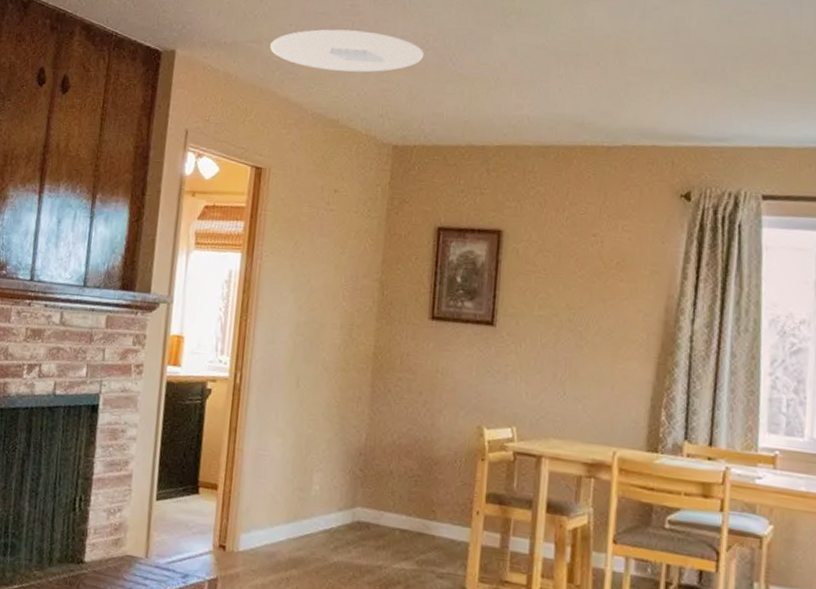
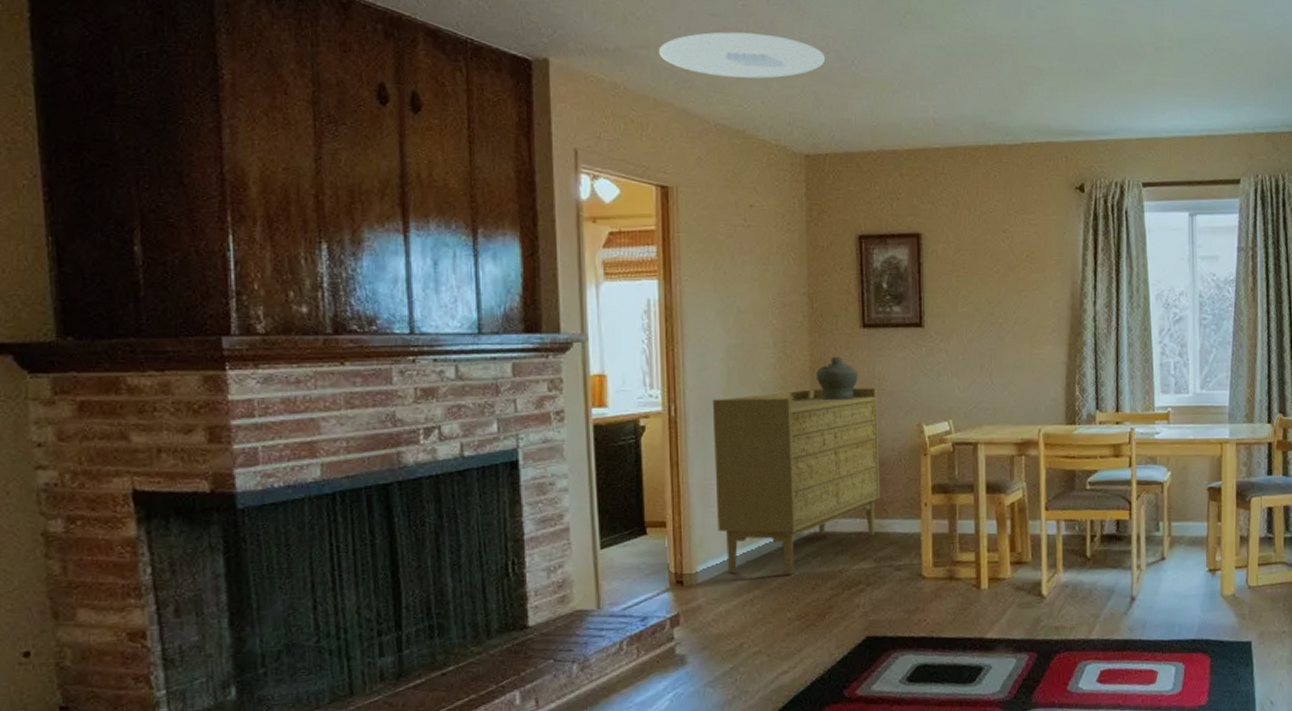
sideboard: none [264,372,439,561] -> present [712,388,881,575]
jar: none [378,345,421,391] -> present [815,356,858,400]

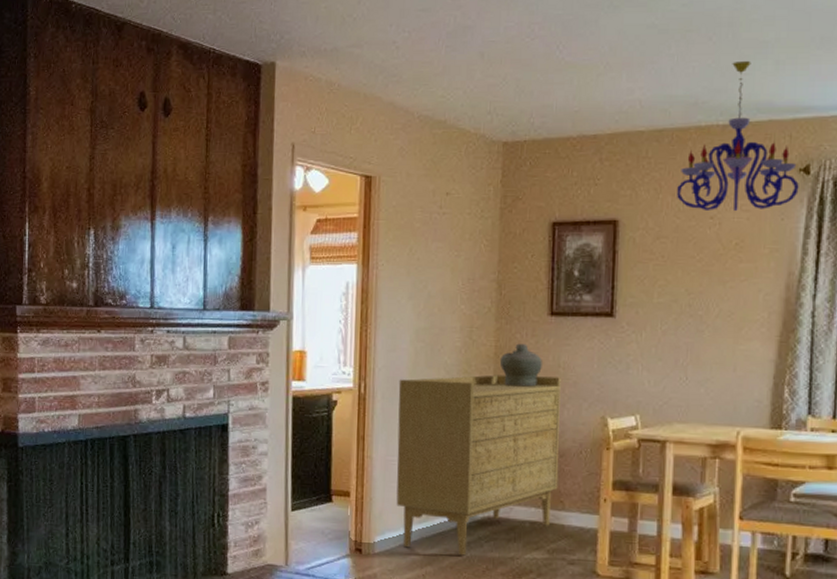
ceiling light: present [658,32,826,79] -> none [370,25,530,69]
chandelier: none [972,85,1076,226] -> present [677,60,799,212]

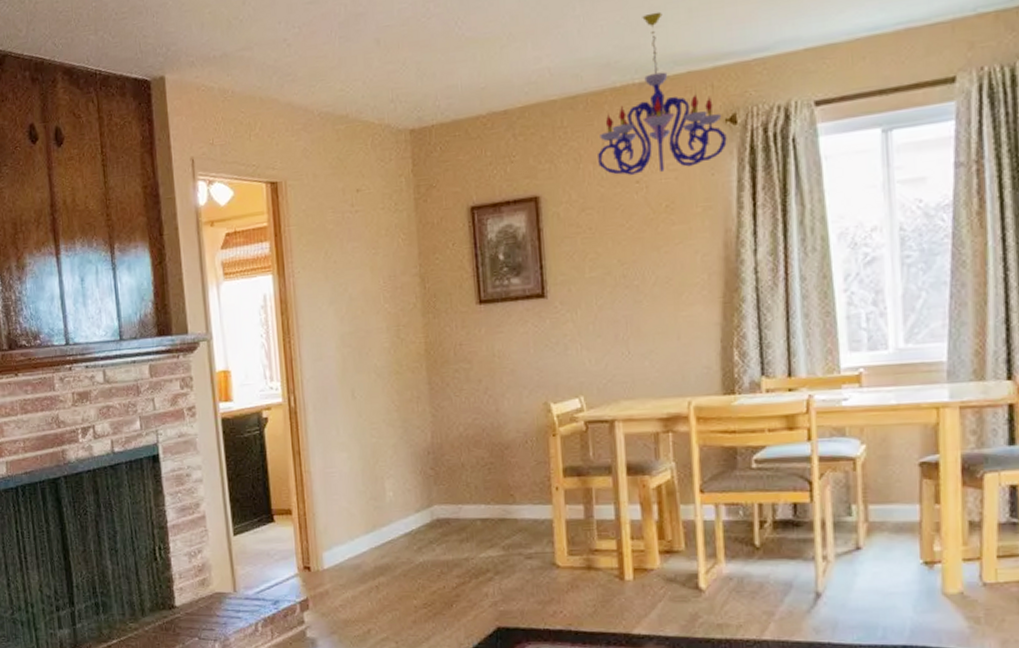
sideboard: present [396,375,561,556] -> none [329,367,507,562]
jar: present [499,343,542,387] -> none [431,336,476,382]

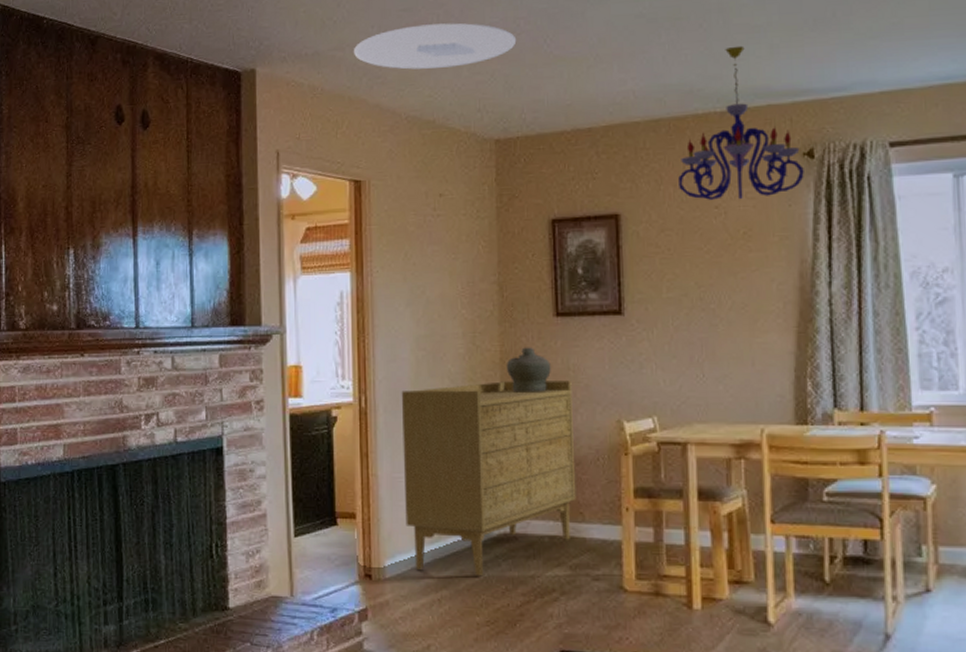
ceiling light: none [261,11,427,65] -> present [353,23,517,70]
sideboard: none [329,367,507,562] -> present [401,380,576,577]
jar: none [431,336,476,382] -> present [506,347,551,392]

